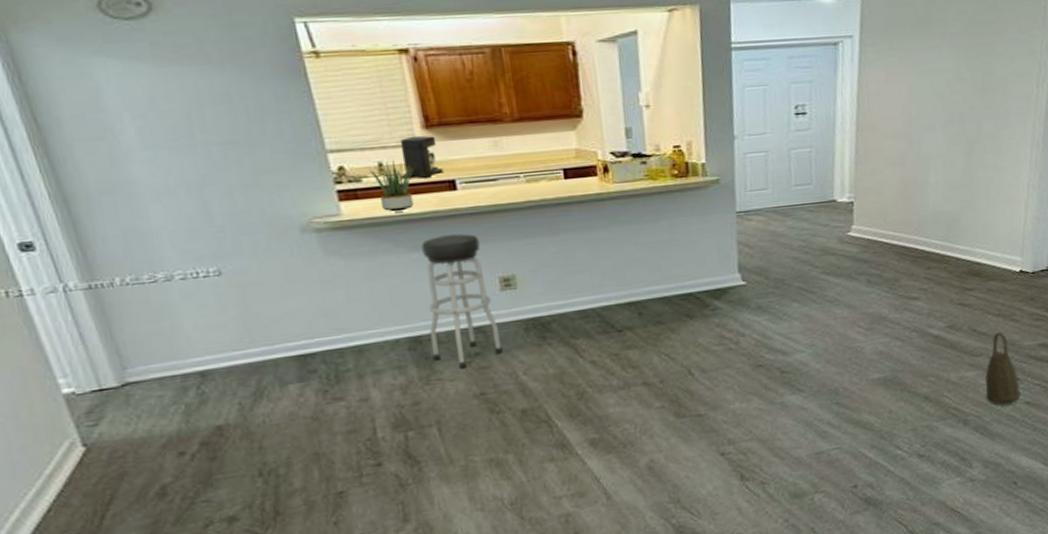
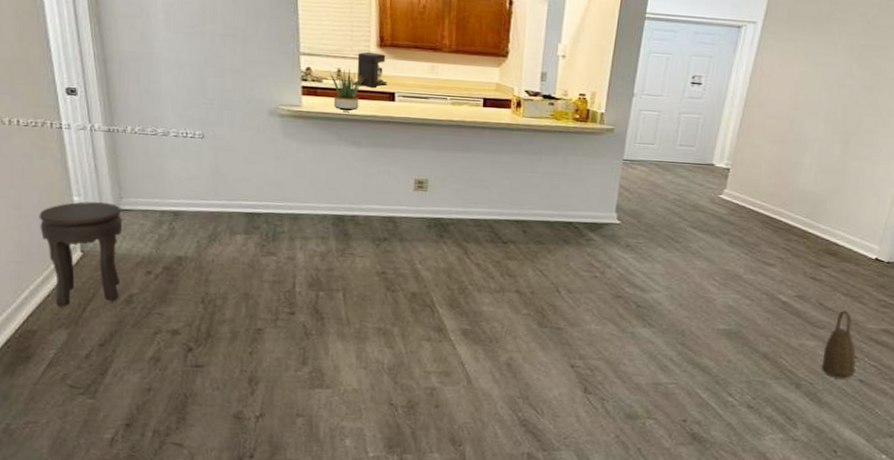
side table: none [13,378,148,522] -> present [39,201,123,308]
bar stool: present [421,234,503,369] -> none [350,136,407,249]

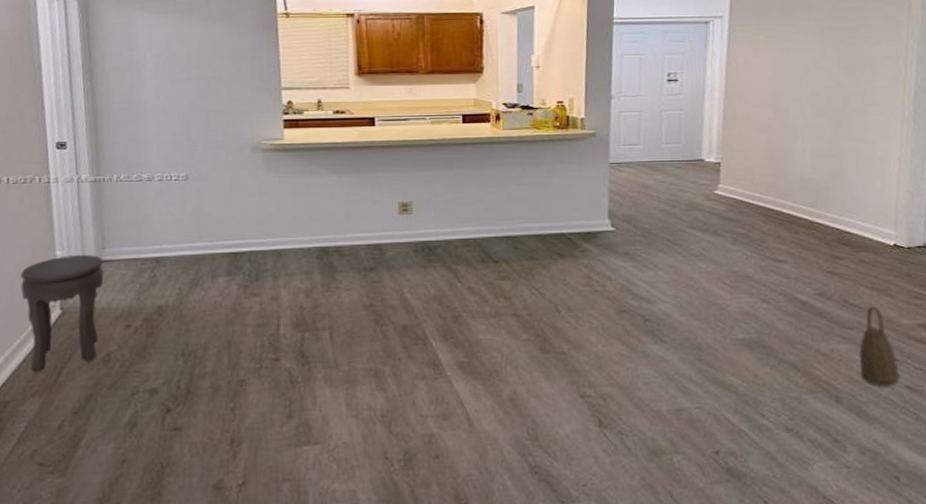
potted plant: present [329,68,364,112] -> none [310,98,344,140]
coffee maker: present [357,51,387,88] -> none [336,80,367,114]

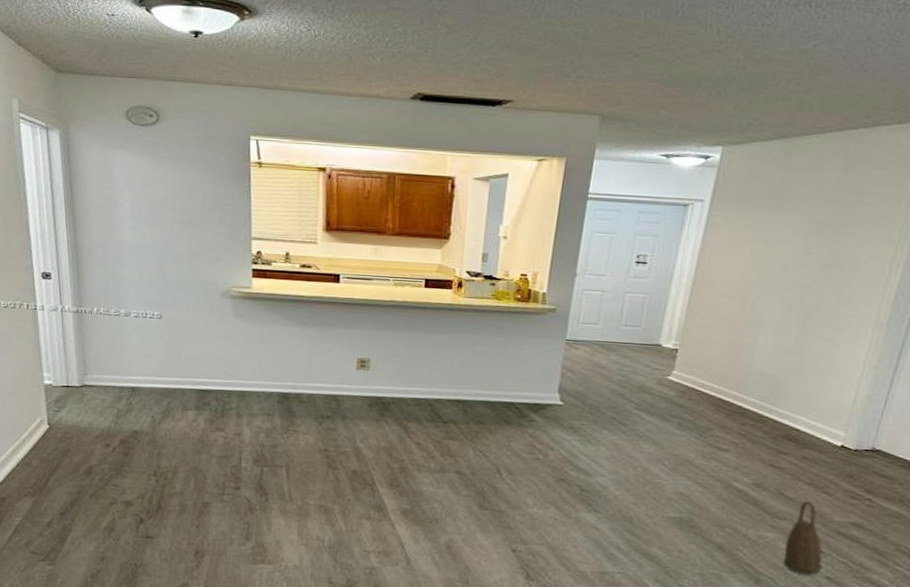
side table: present [20,255,104,373] -> none [13,377,86,477]

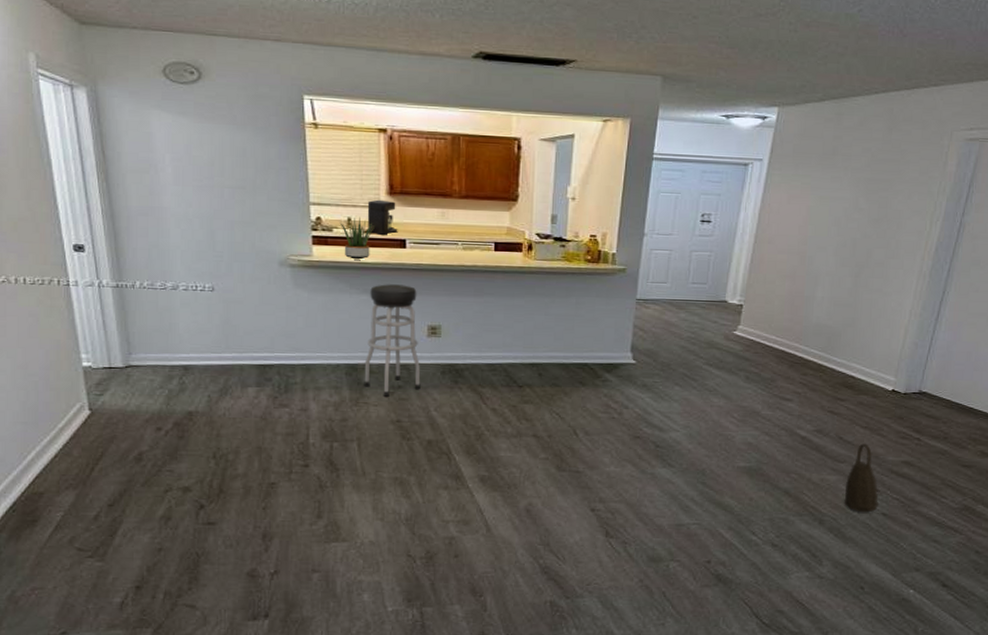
potted plant: none [278,252,311,293] -> present [339,217,375,260]
bar stool: none [294,317,349,426] -> present [364,284,421,397]
coffee maker: none [304,235,333,270] -> present [367,199,398,235]

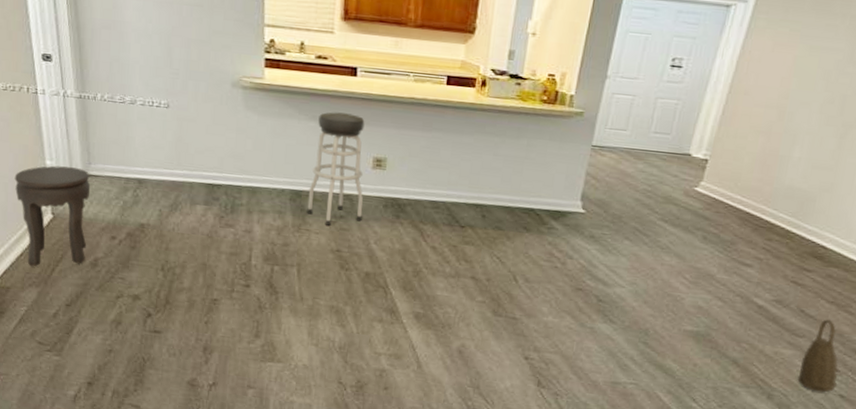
side table: none [46,359,132,468] -> present [14,165,91,267]
potted plant: present [339,217,375,260] -> none [292,41,327,86]
coffee maker: present [367,199,398,235] -> none [320,24,350,62]

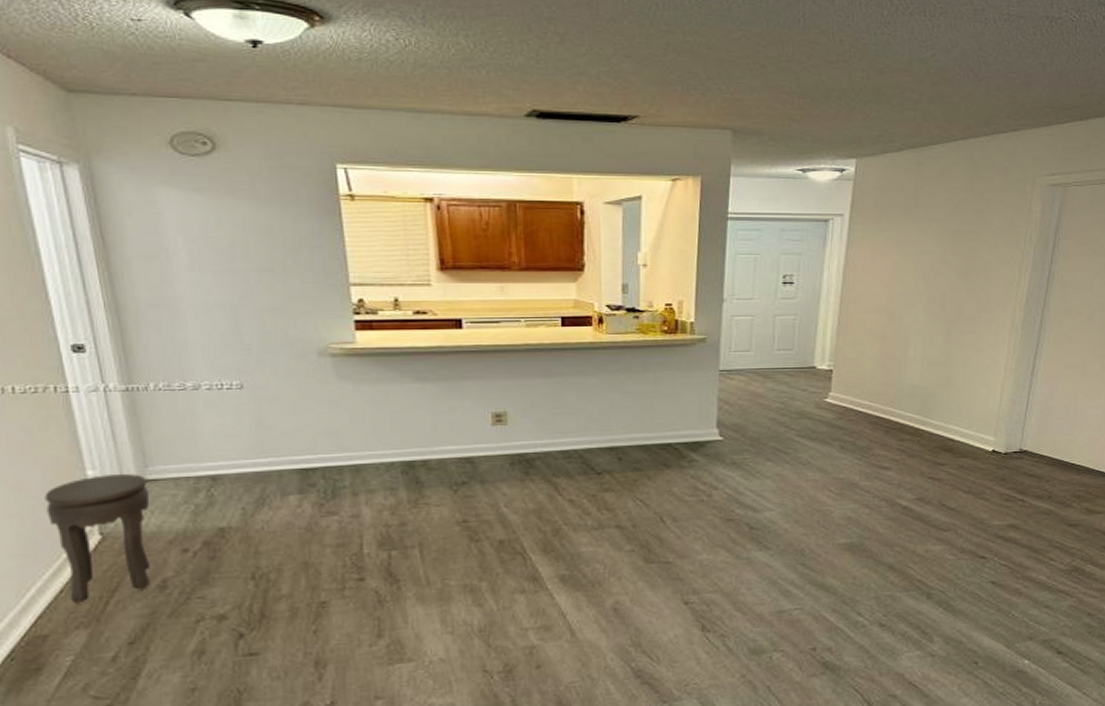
bar stool: present [307,112,365,226] -> none [422,369,488,495]
basket: present [797,319,838,393] -> none [951,509,986,583]

